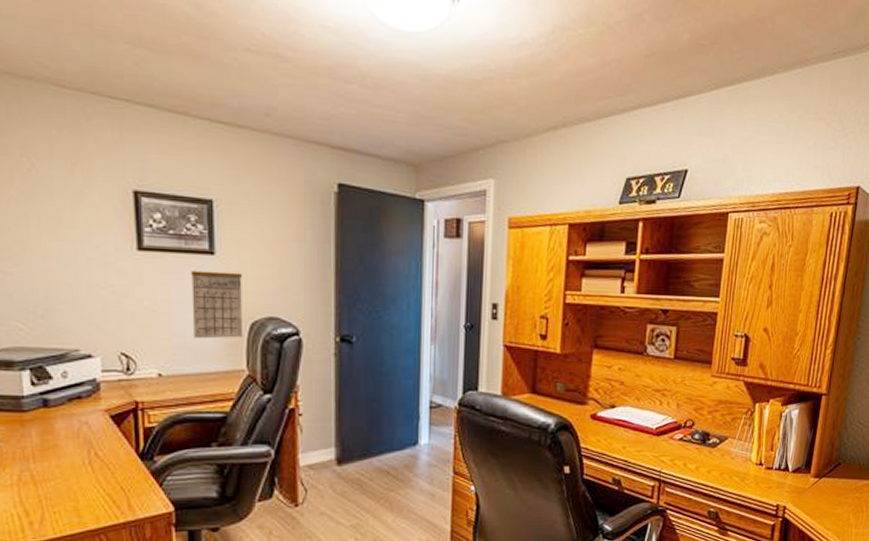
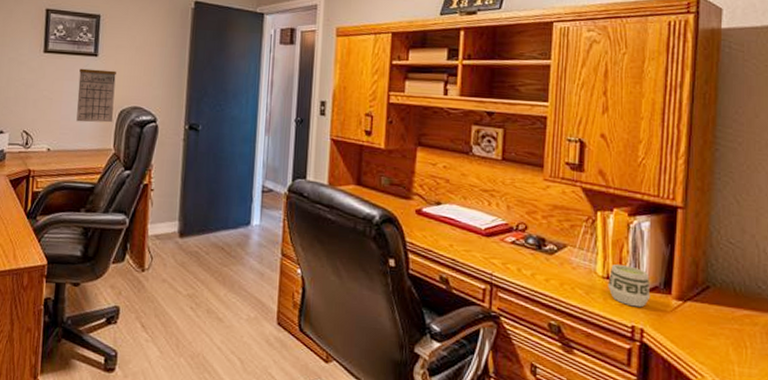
cup: none [759,451,794,488] -> present [607,264,651,308]

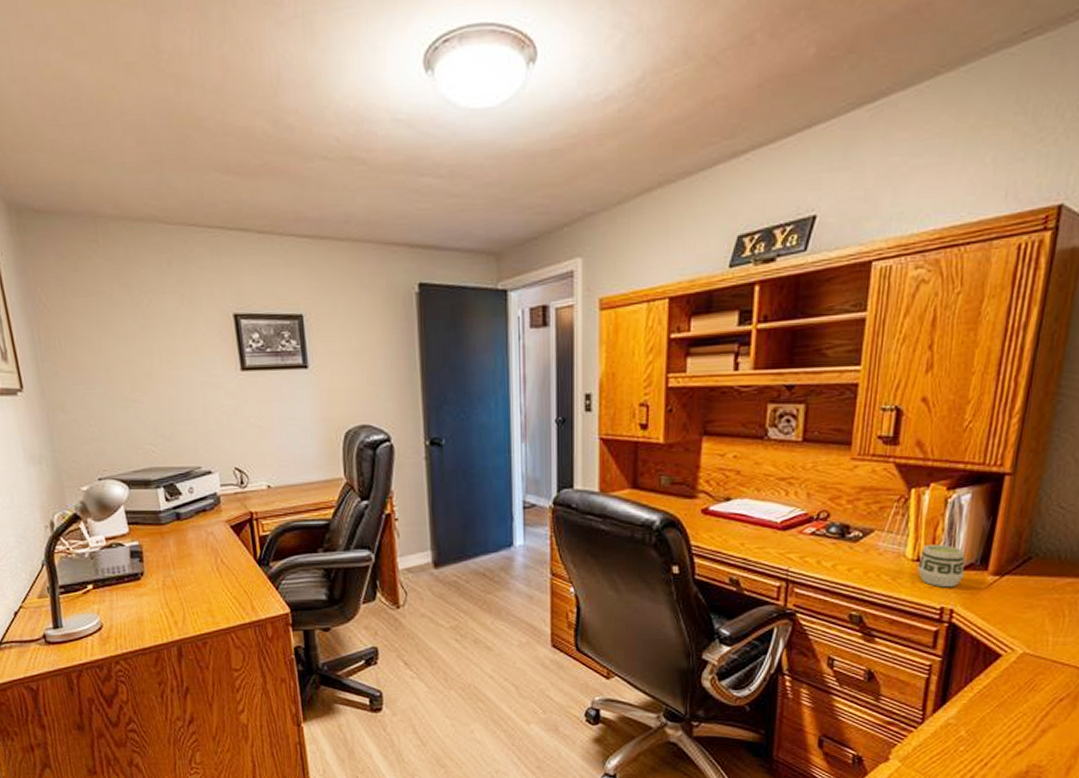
calendar: present [76,68,116,123] -> none [289,383,338,451]

